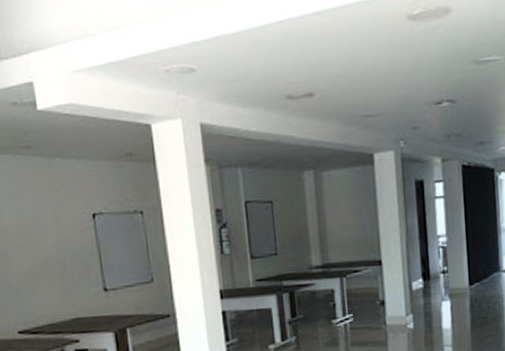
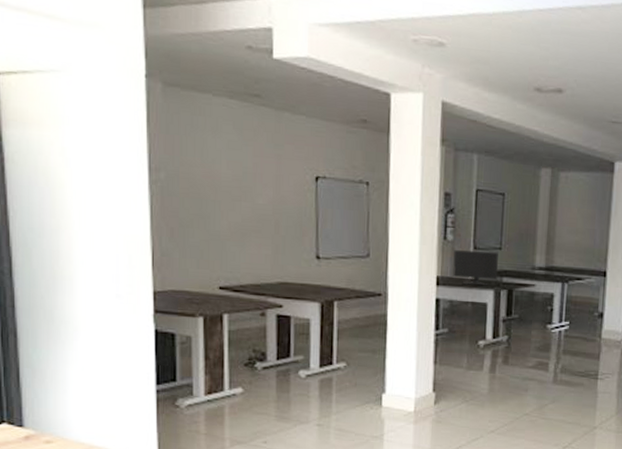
computer monitor: none [232,258,278,295] -> present [453,250,499,286]

